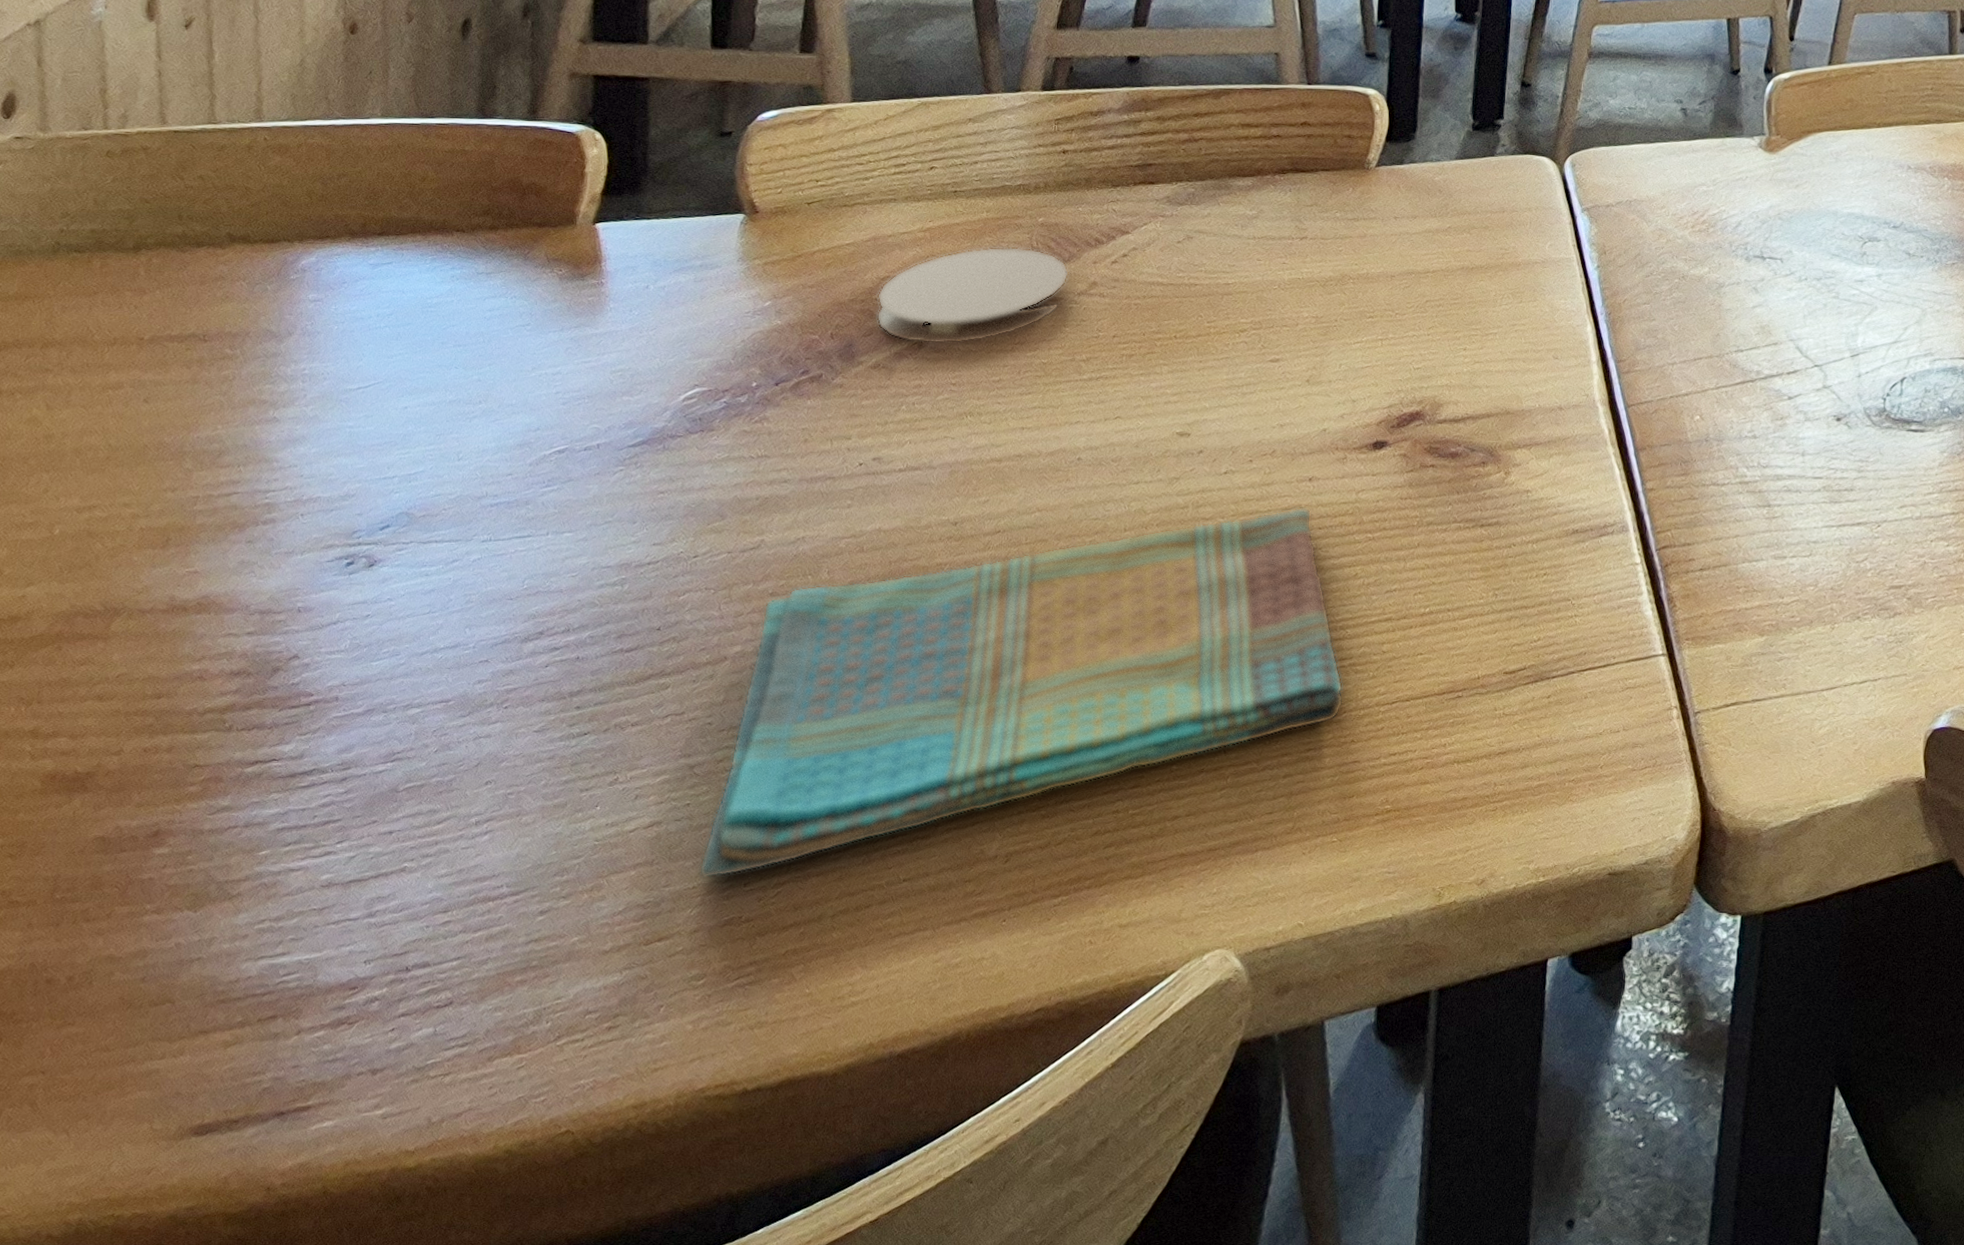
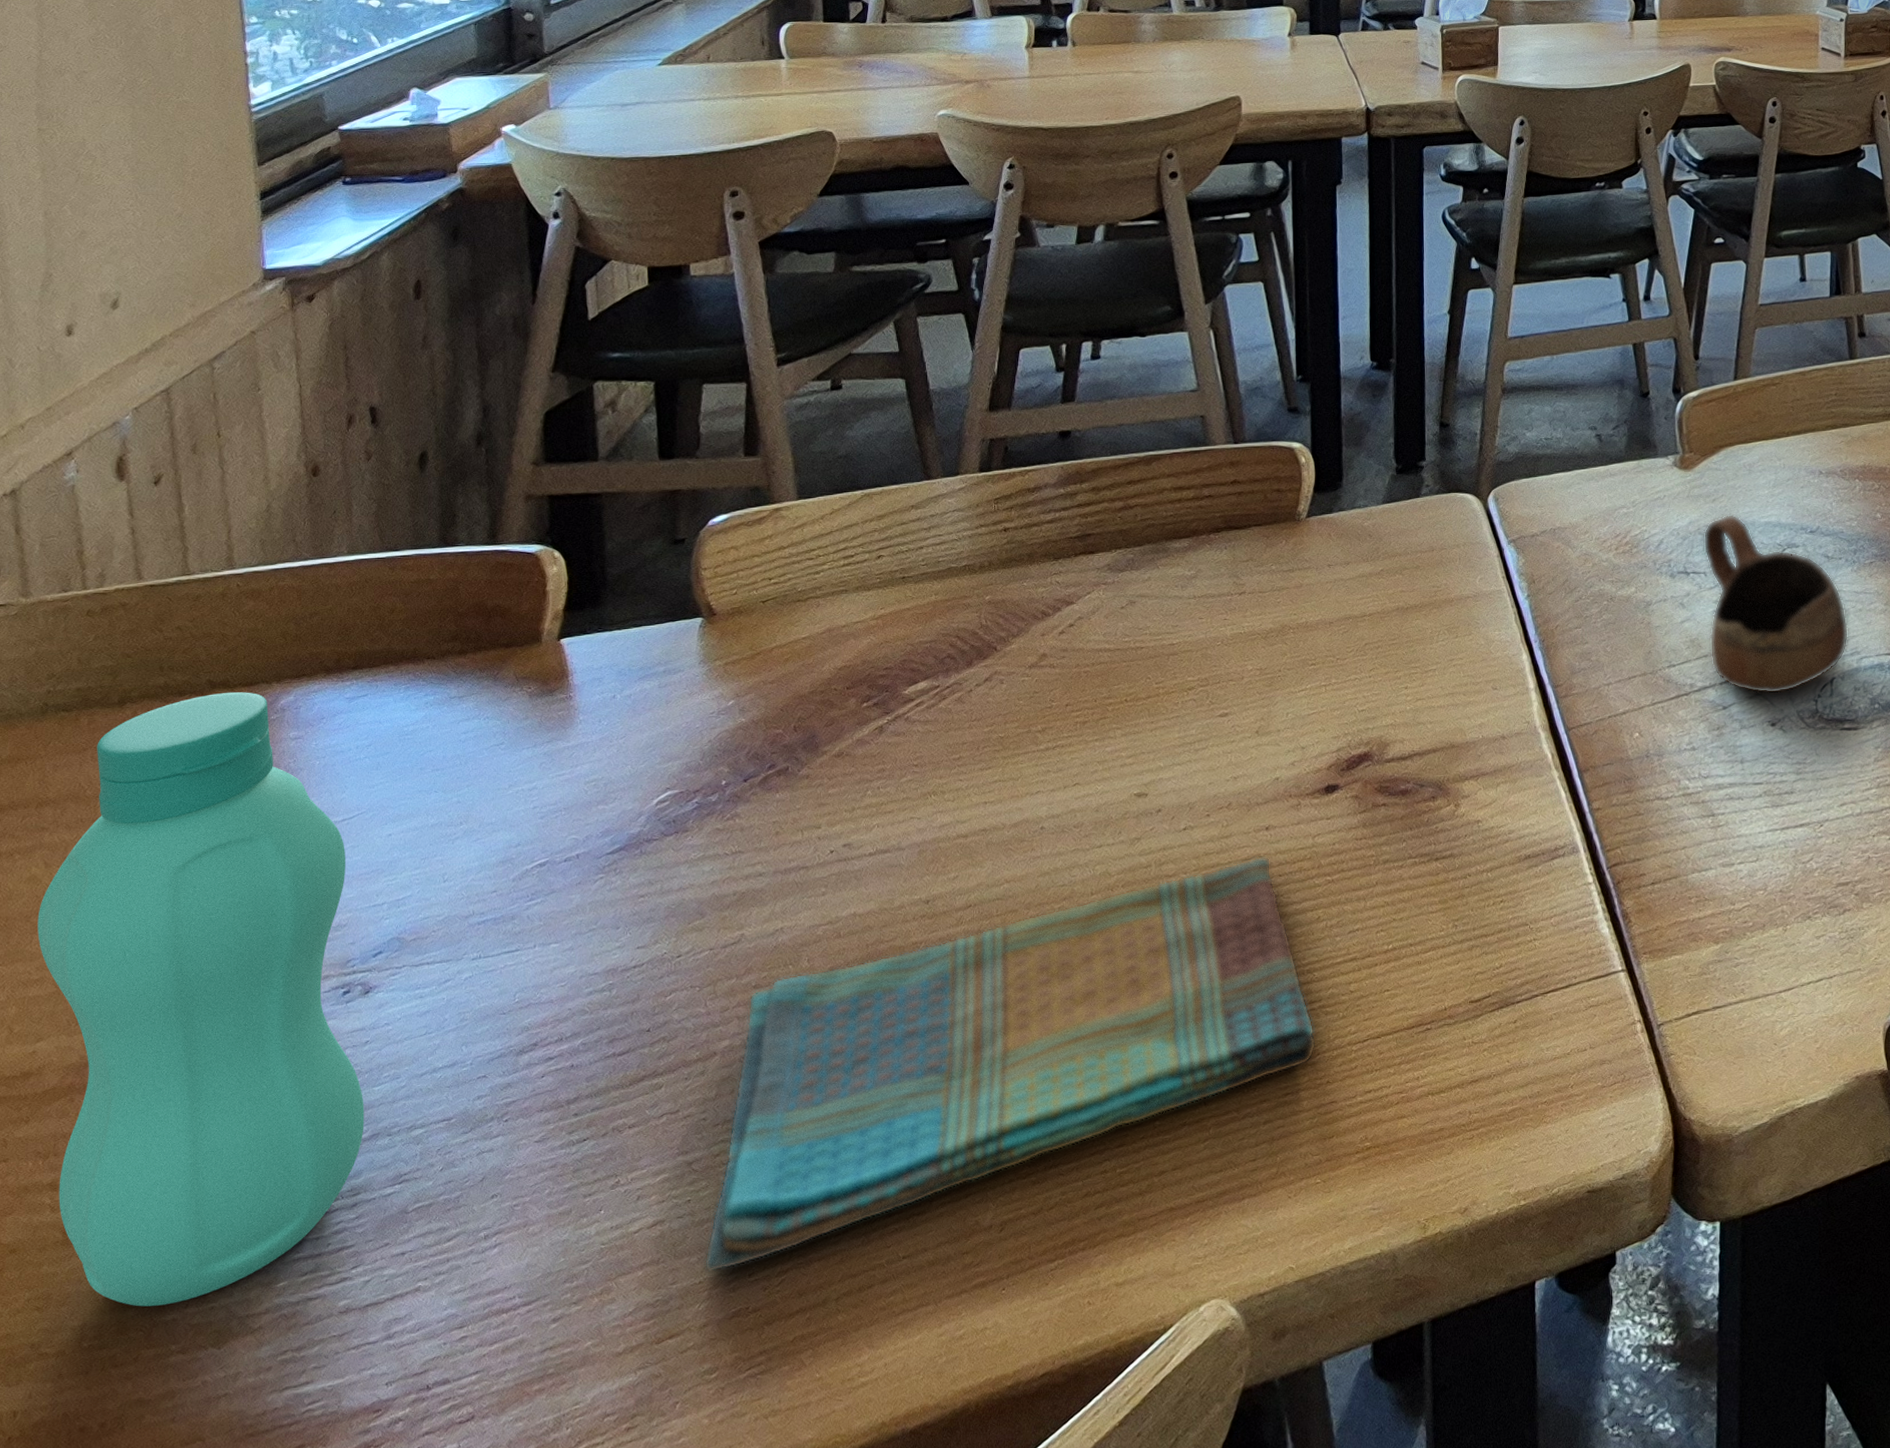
bottle: none [34,247,361,864] -> present [37,692,364,1307]
coaster: present [876,246,1070,345] -> none [835,626,1020,729]
cup: none [1779,202,1925,389] -> present [1703,514,1849,694]

